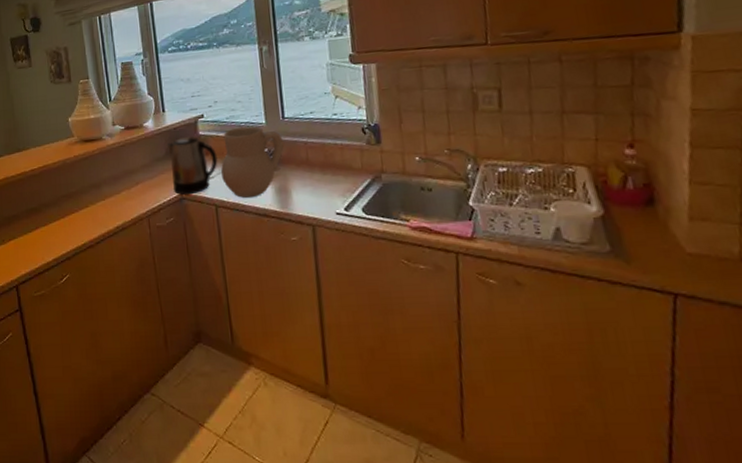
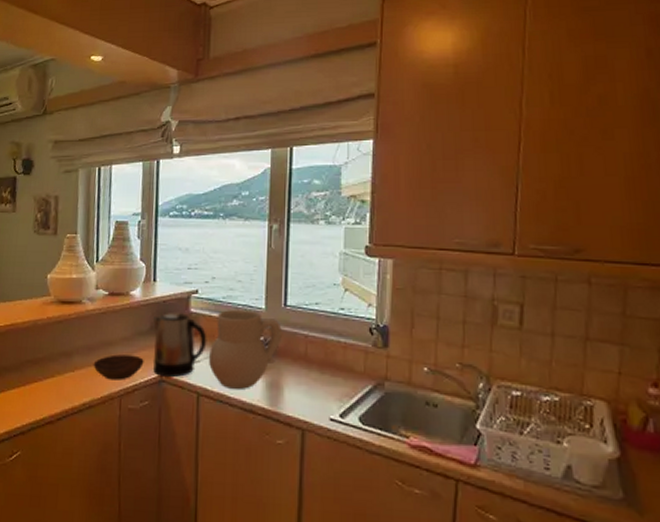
bowl: none [120,179,165,204] -> present [93,354,144,380]

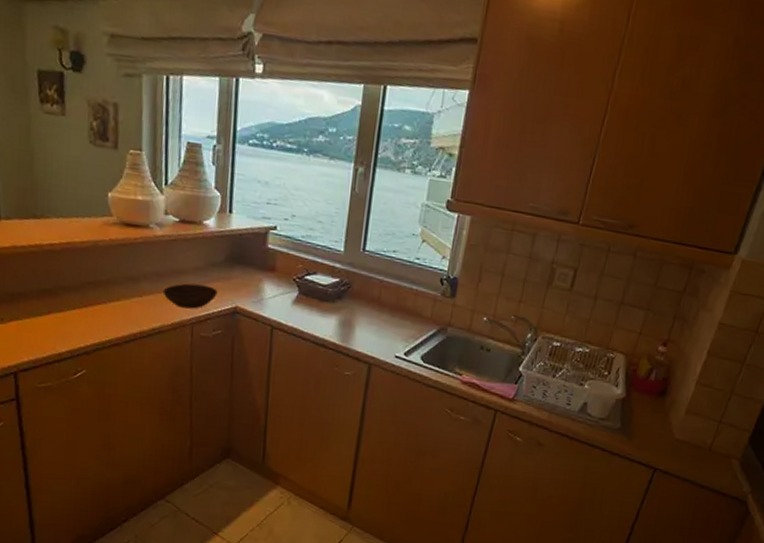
kettle: present [152,311,207,378] -> none [226,246,284,310]
ceramic jug: present [209,310,282,389] -> none [284,249,359,326]

